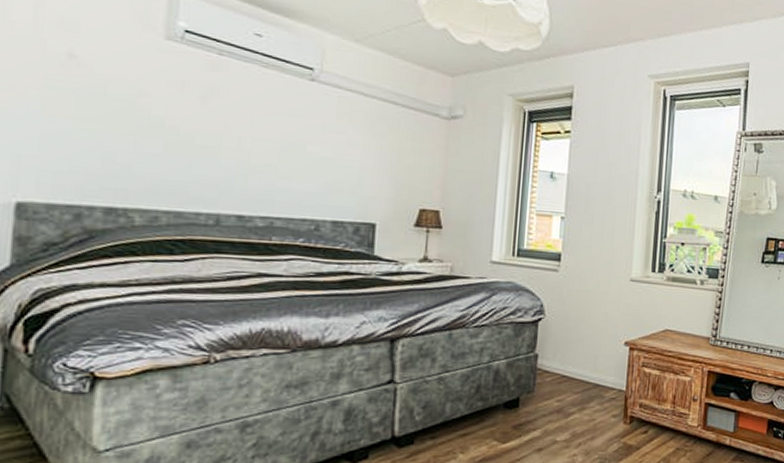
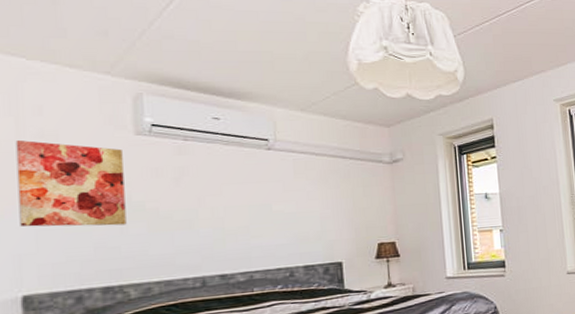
wall art: none [24,25,148,141] -> present [15,140,127,227]

